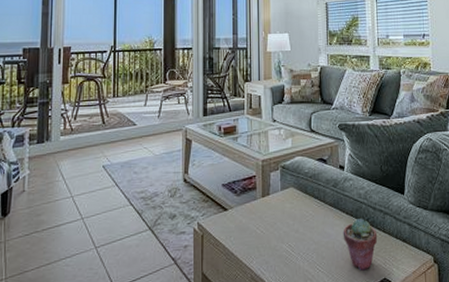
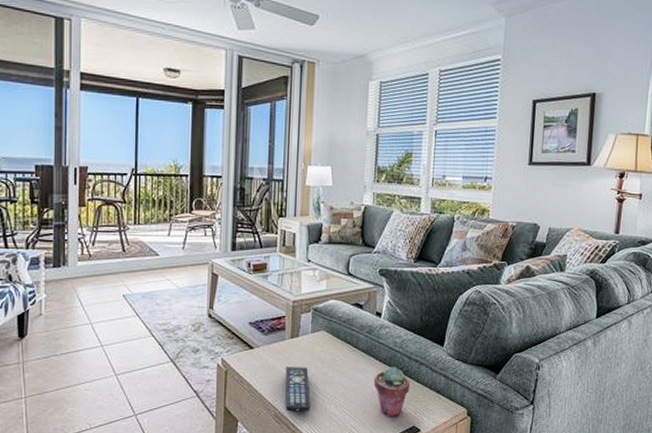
remote control: none [258,225,284,273] -> present [285,367,310,412]

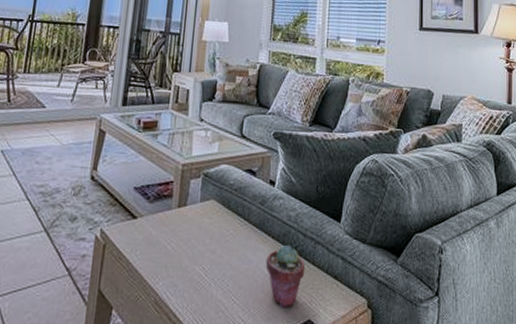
remote control: present [285,367,310,412] -> none [166,242,196,299]

